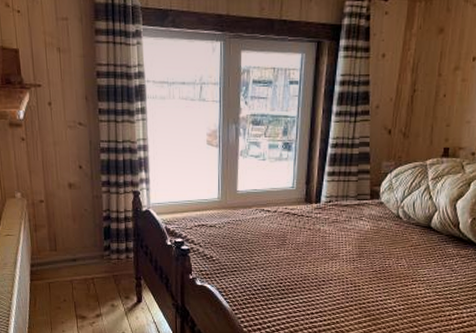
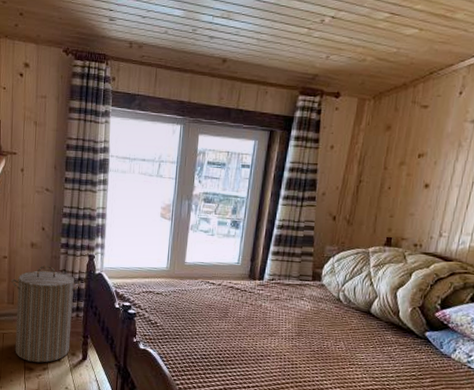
laundry hamper: none [51,207,127,310] -> present [11,265,80,363]

